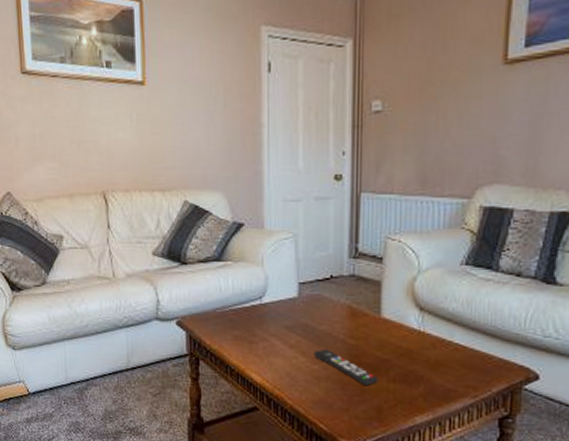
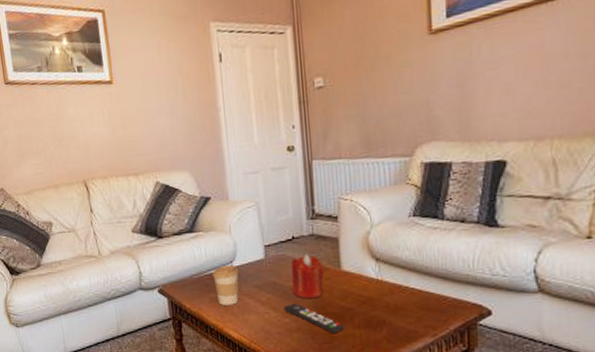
coffee cup: none [238,300,268,345] -> present [212,264,239,305]
candle: none [325,296,362,346] -> present [291,254,325,299]

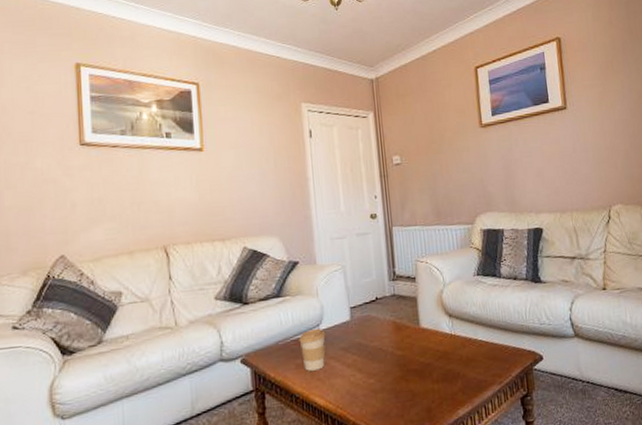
remote control: present [283,303,344,334] -> none [368,362,425,391]
candle: present [291,254,325,299] -> none [375,314,406,358]

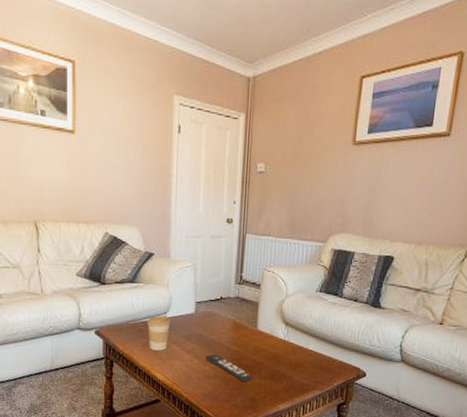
remote control: none [368,362,425,391] -> present [205,353,253,383]

